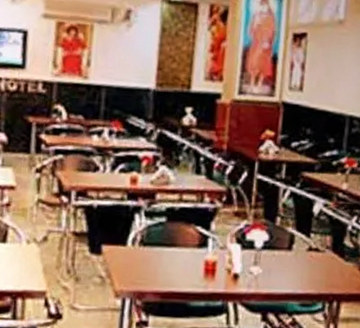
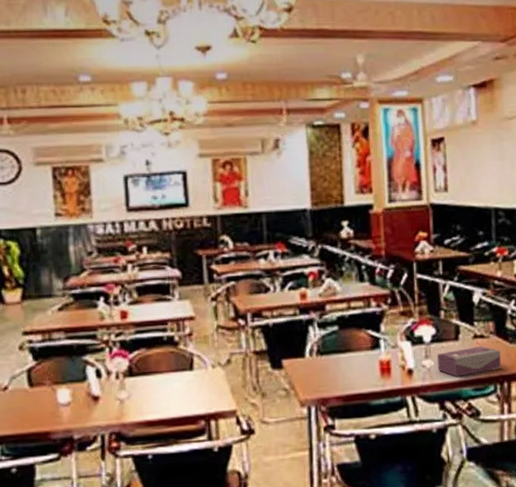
tissue box: none [265,260,334,289] -> present [437,346,501,377]

